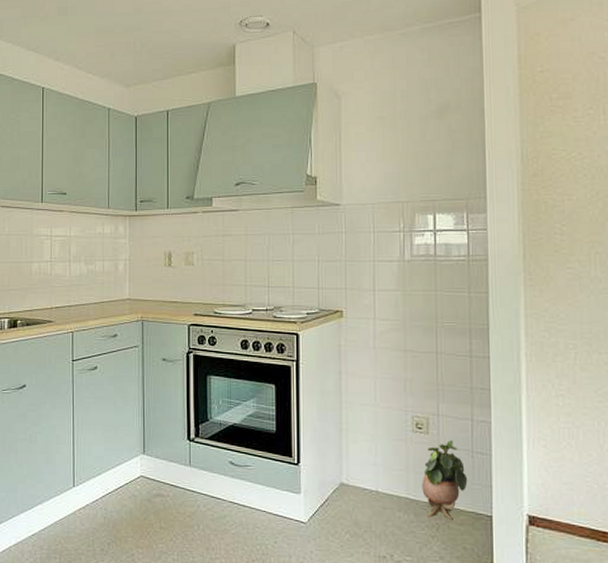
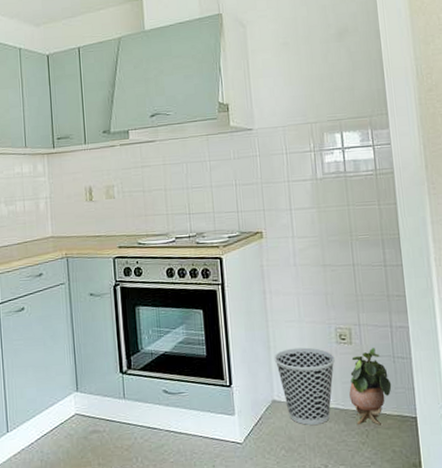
wastebasket: none [345,432,409,512] -> present [274,347,335,425]

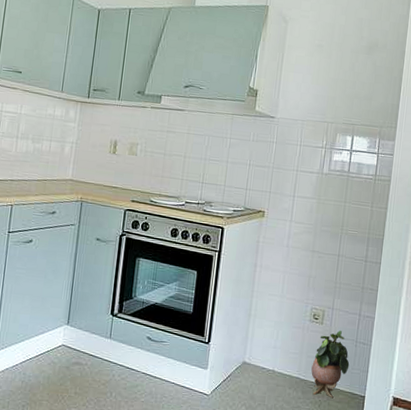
wastebasket: present [274,347,335,425] -> none [252,319,305,389]

